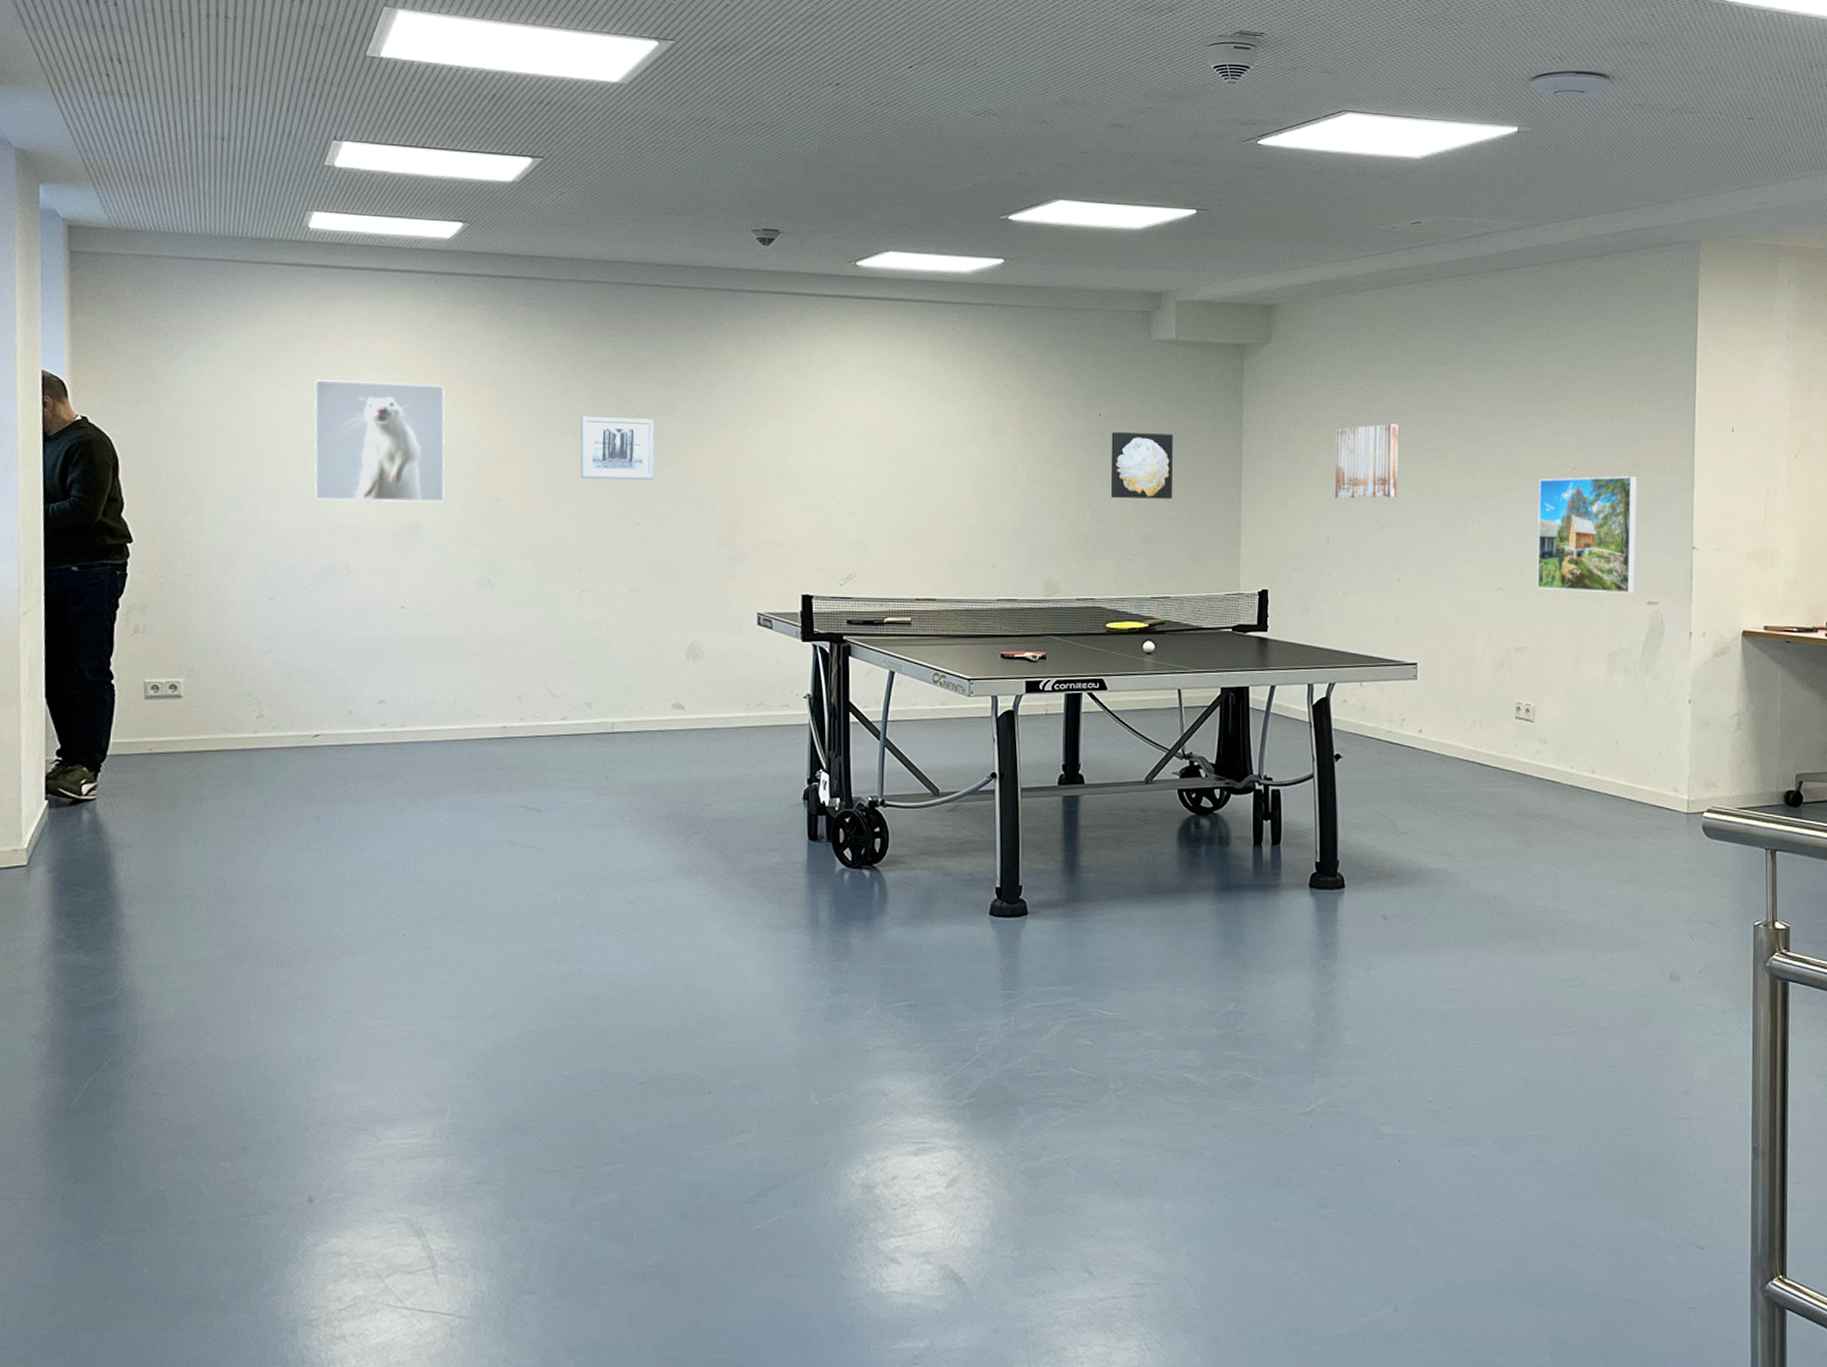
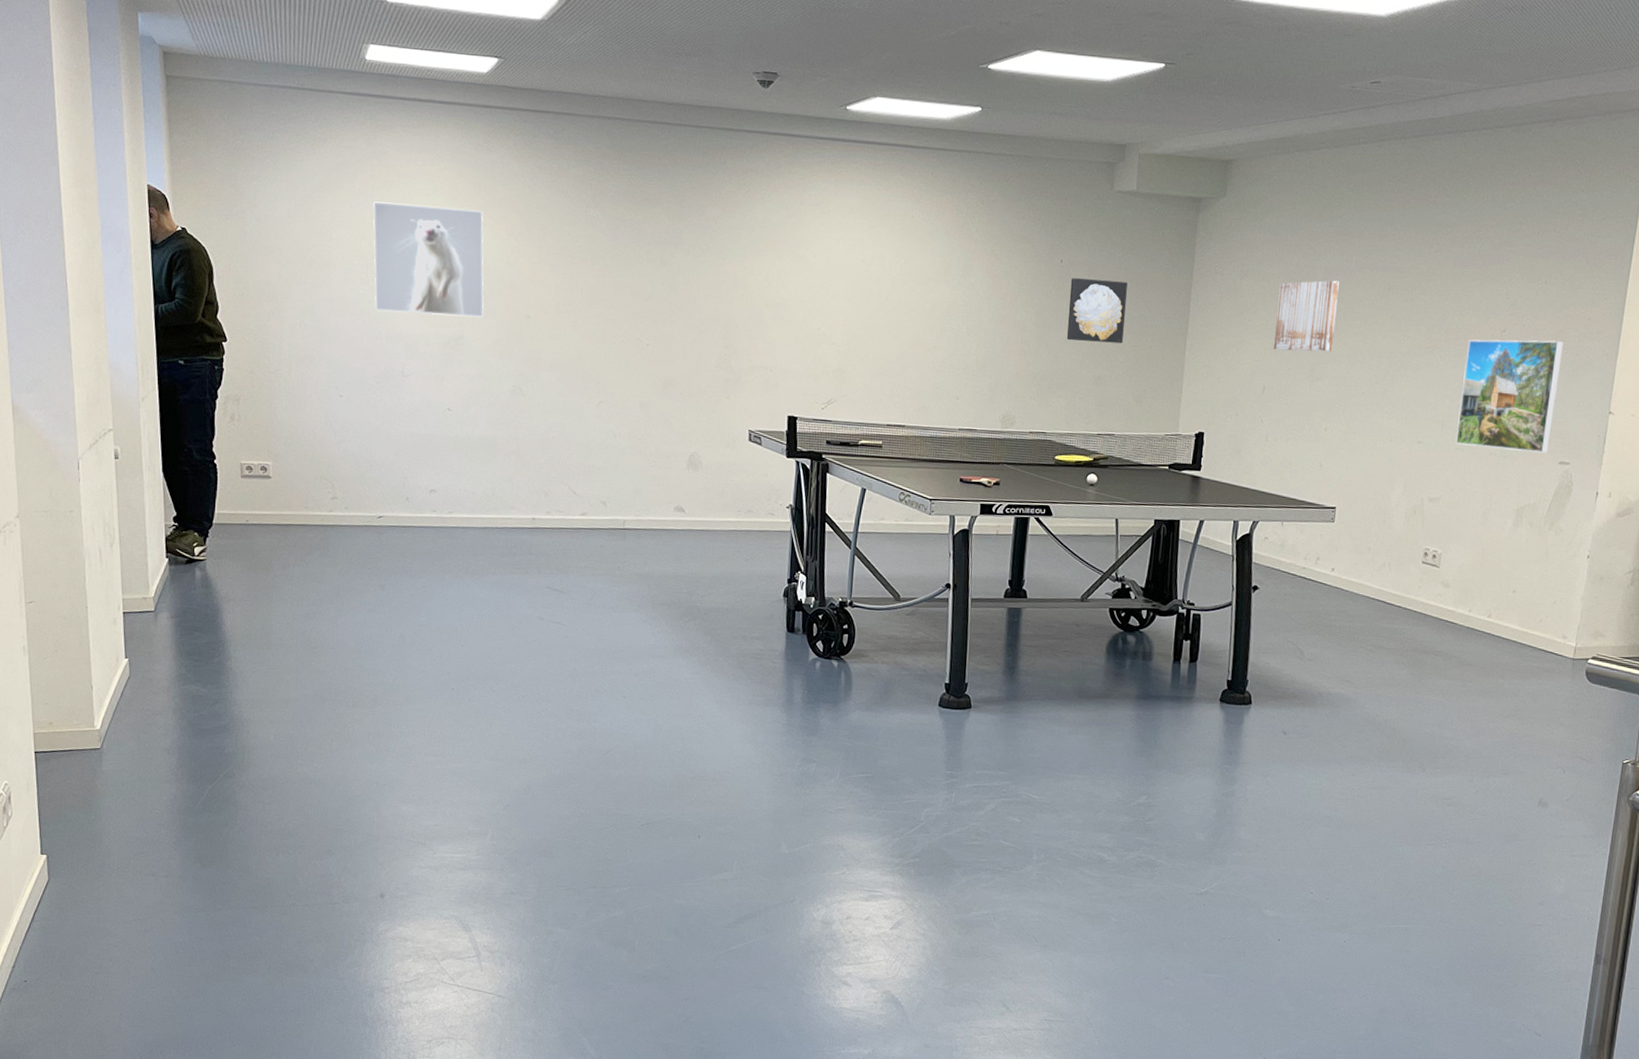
wall art: present [580,417,655,481] -> none [599,244,664,305]

